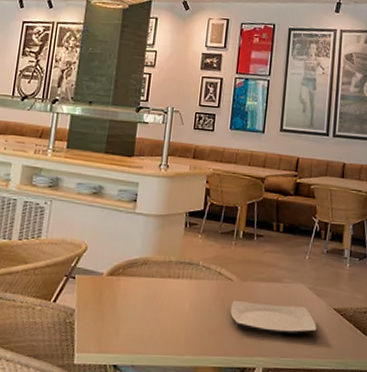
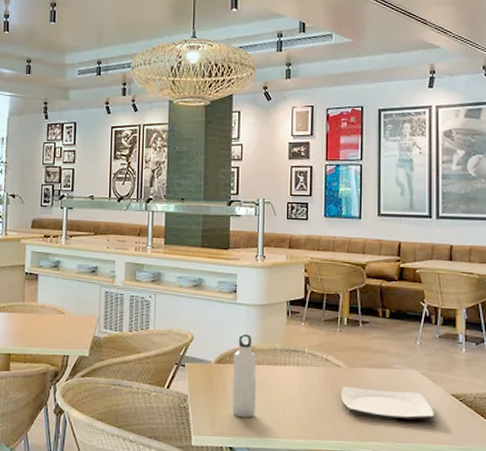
water bottle: none [120,245,150,334] -> present [233,333,256,418]

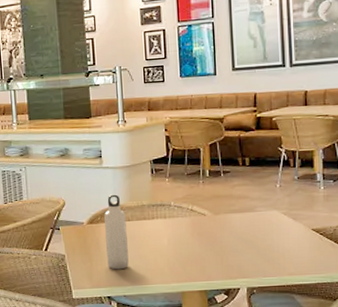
plate: present [341,386,434,420] -> none [208,230,297,258]

